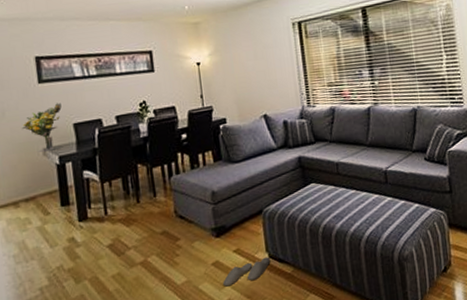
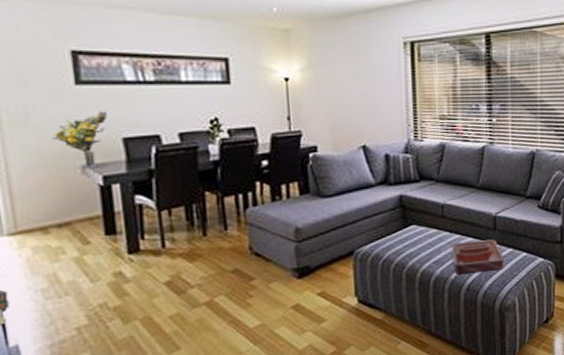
slippers: present [223,257,271,287] -> none [303,301,360,332]
decorative tray: none [348,192,399,228] -> present [451,239,504,275]

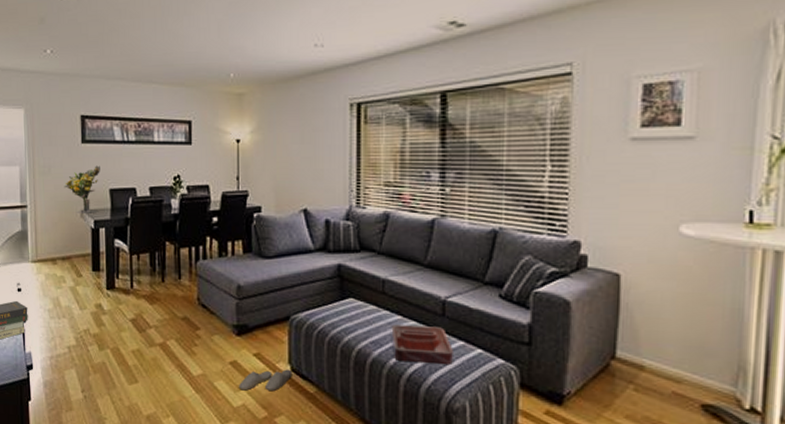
slippers: none [303,301,360,332] -> present [239,369,292,392]

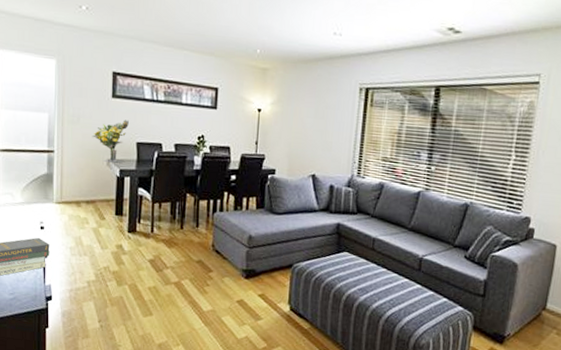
slippers: present [239,369,292,392] -> none [244,308,291,327]
decorative tray: present [391,324,453,366] -> none [375,275,424,310]

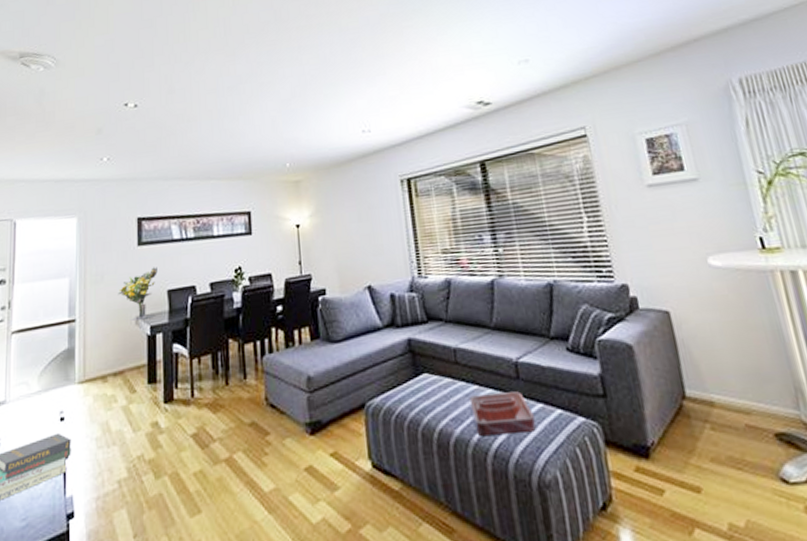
decorative tray: none [375,275,424,310] -> present [469,391,536,437]

